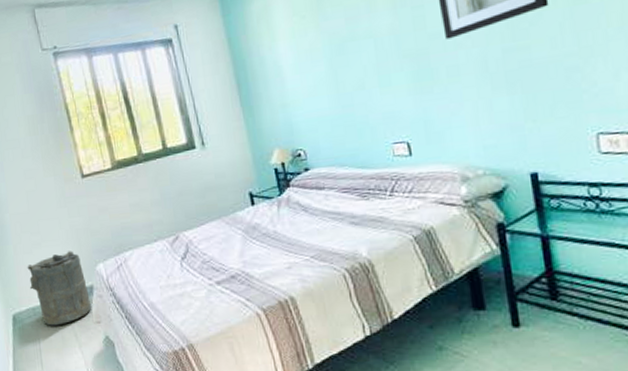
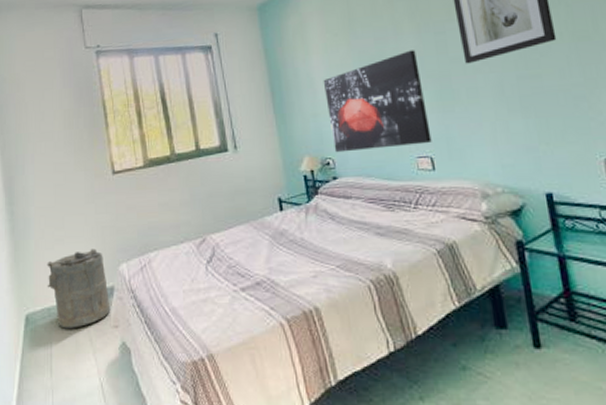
wall art: none [291,28,409,144] -> present [323,50,432,153]

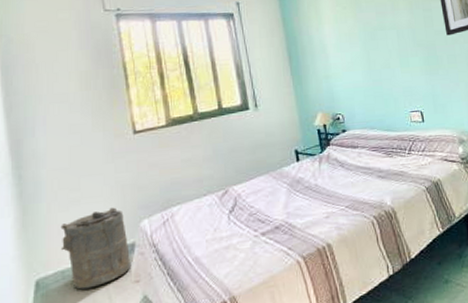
wall art: present [323,50,432,153] -> none [334,23,422,109]

